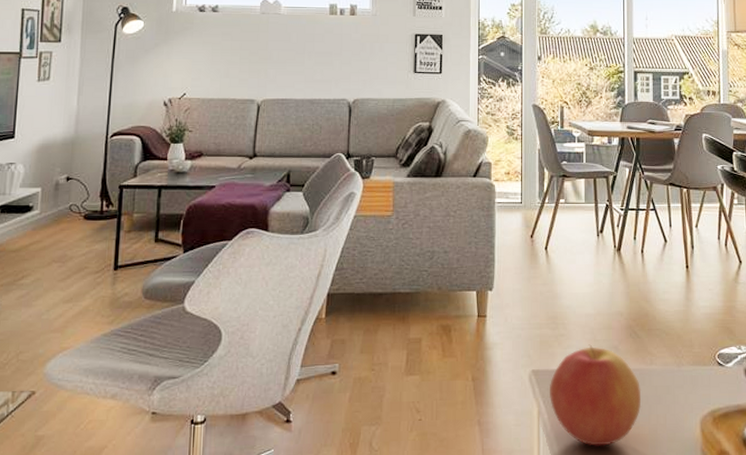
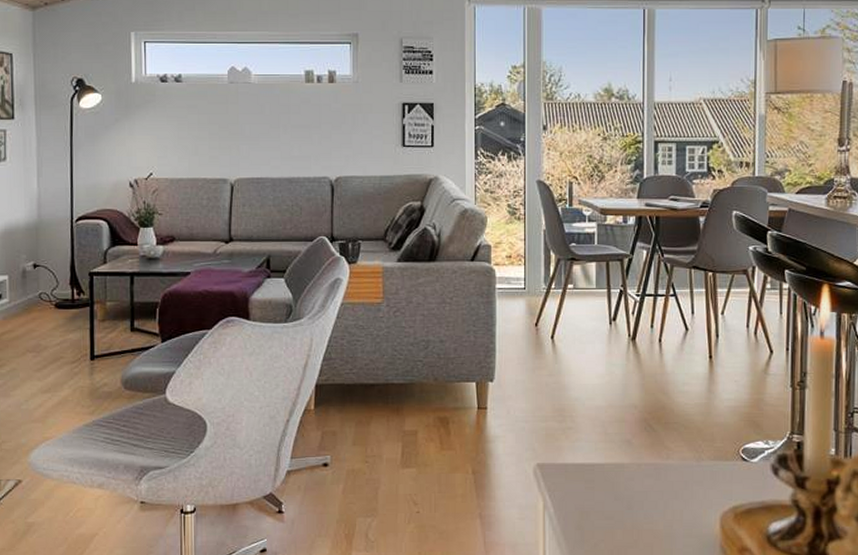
apple: present [550,344,642,446] -> none [556,438,656,541]

